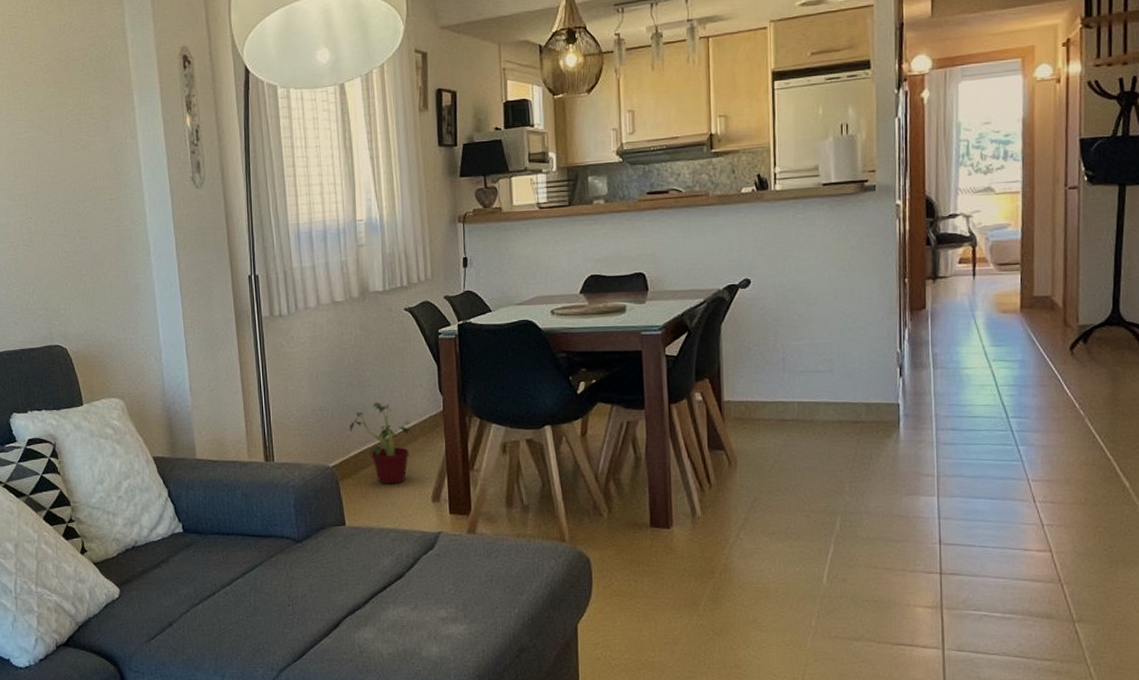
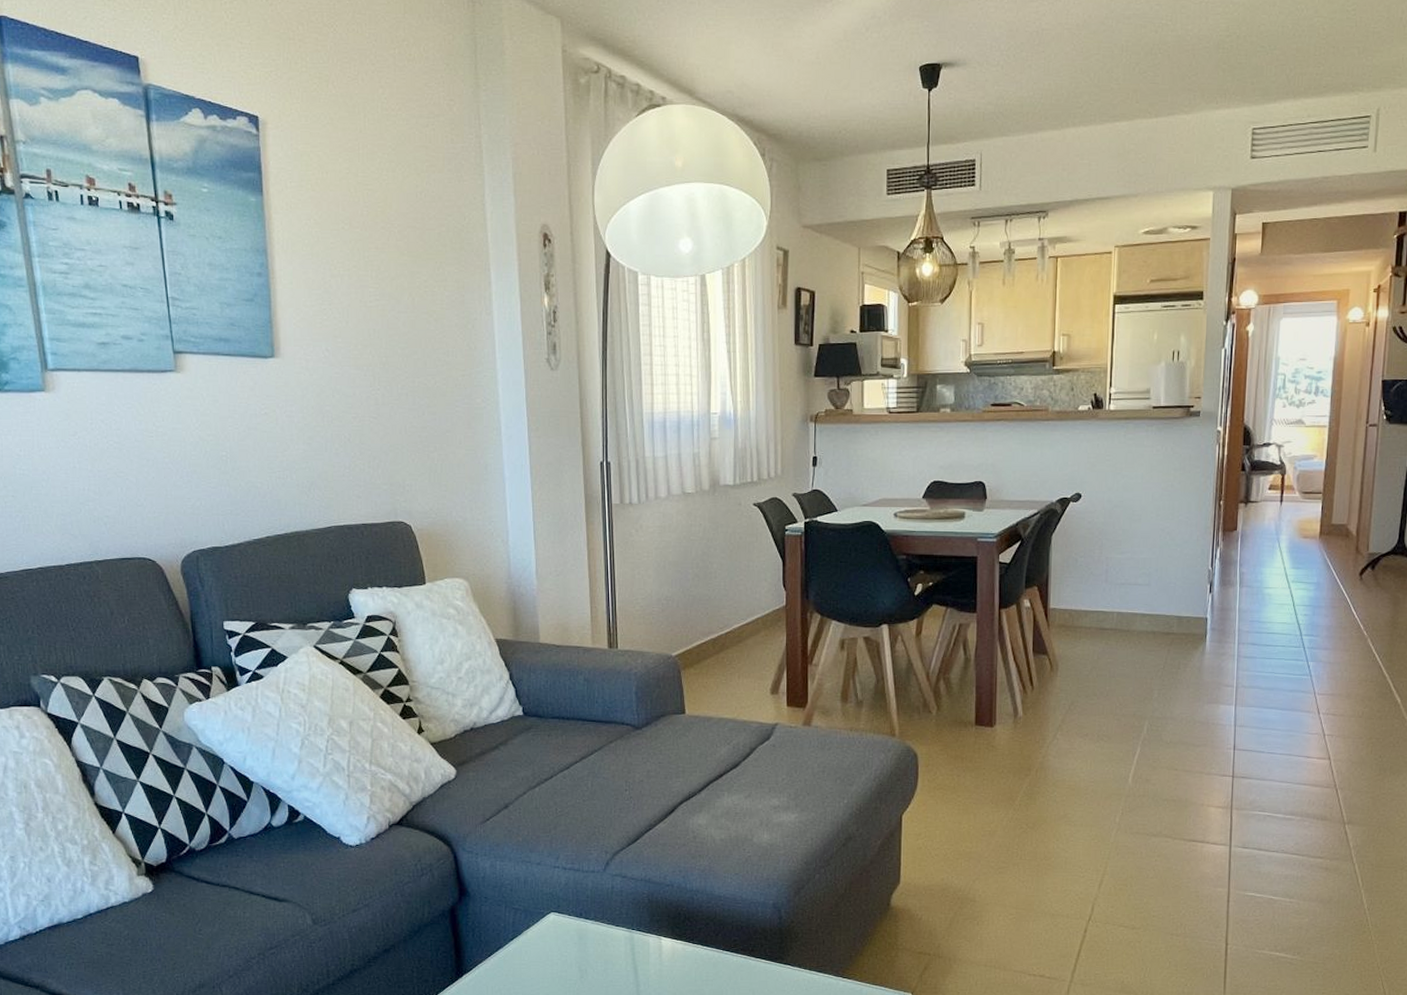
potted plant: present [348,402,415,484] -> none [693,594,757,675]

